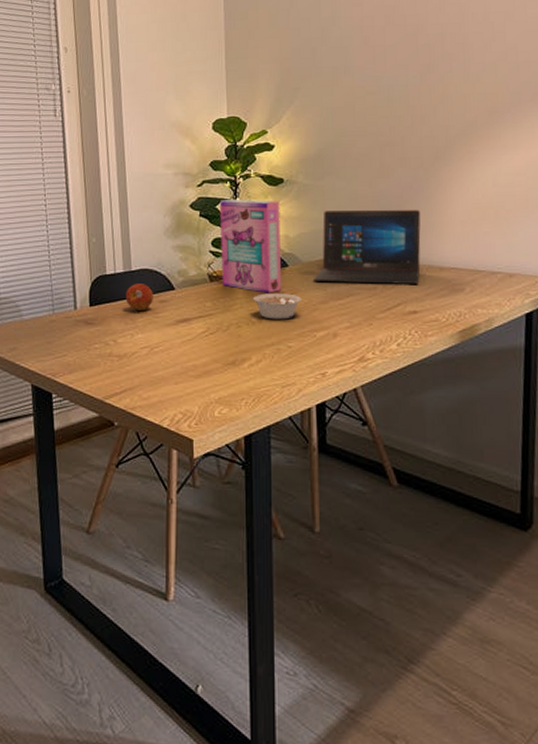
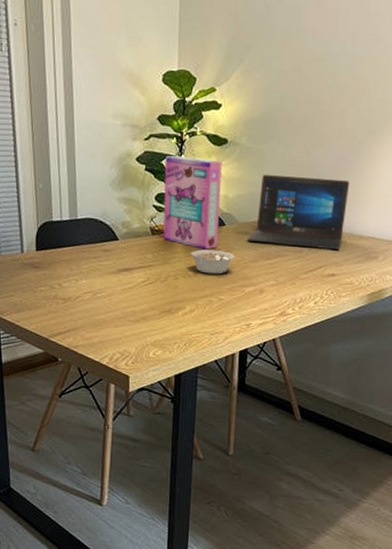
fruit: present [125,284,153,311] -> none [71,232,98,258]

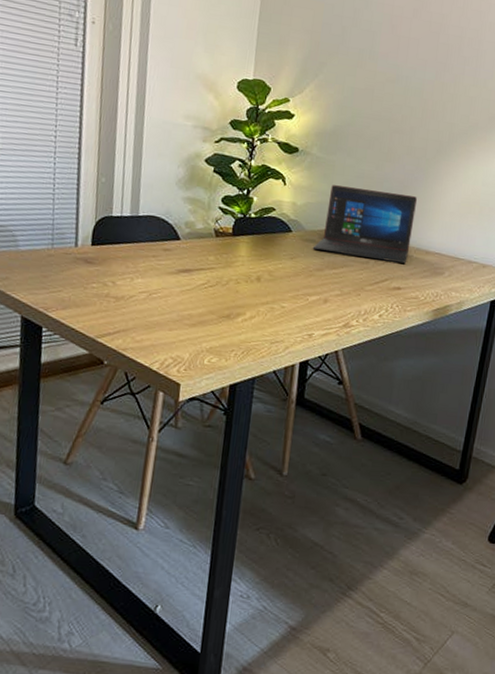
cereal box: present [163,156,223,250] -> none [227,159,292,255]
legume: present [191,249,235,275] -> none [255,254,300,281]

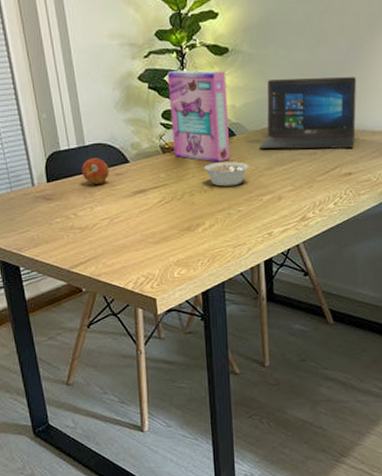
fruit: none [129,229,158,257] -> present [81,158,109,184]
cereal box: none [227,159,292,255] -> present [167,70,231,162]
legume: none [255,254,300,281] -> present [204,161,249,187]

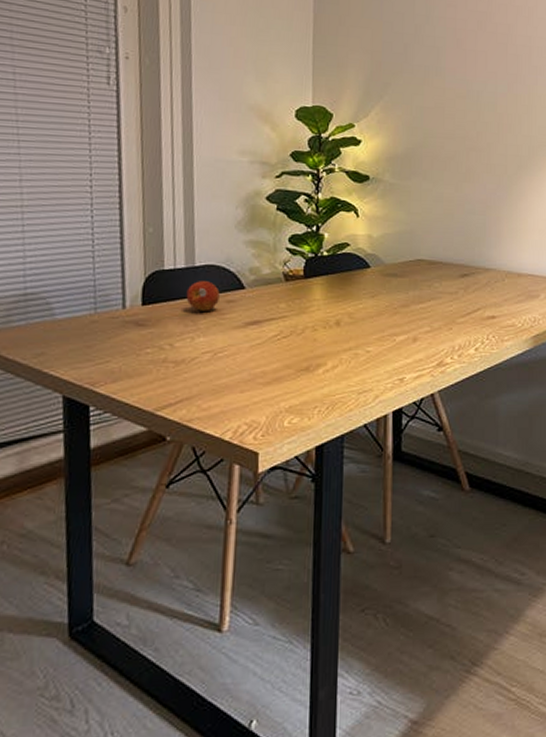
cereal box: present [167,70,231,162] -> none [298,194,364,295]
legume: present [204,161,249,187] -> none [332,295,383,323]
laptop: present [258,77,356,150] -> none [395,212,502,289]

